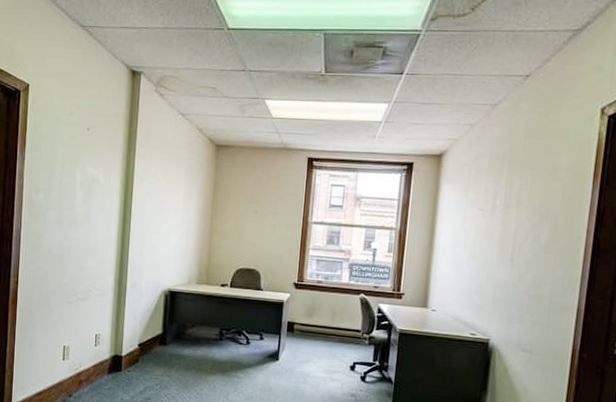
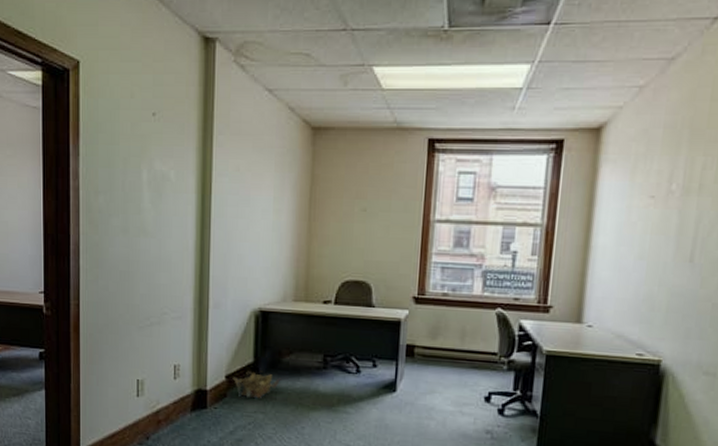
cardboard box: none [144,341,185,364] -> present [232,371,282,399]

